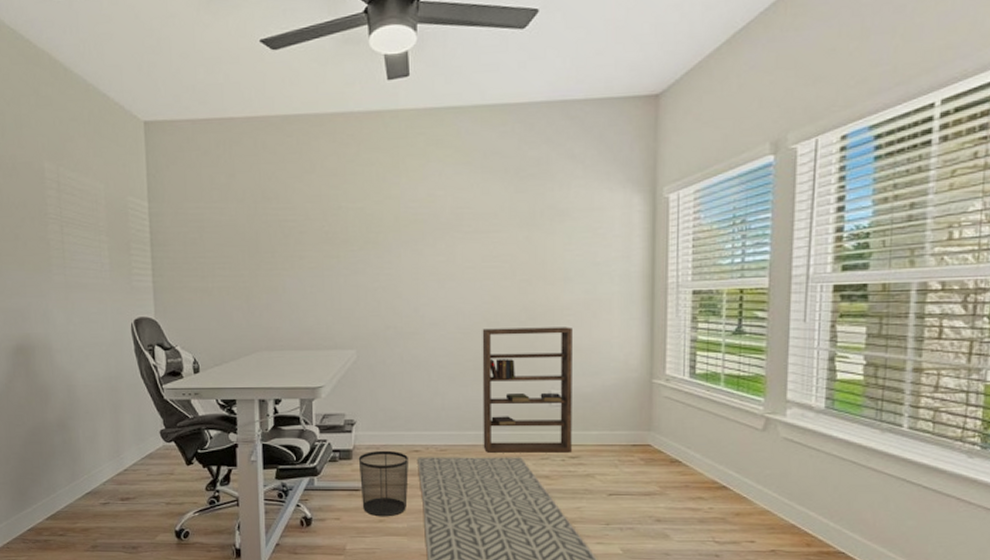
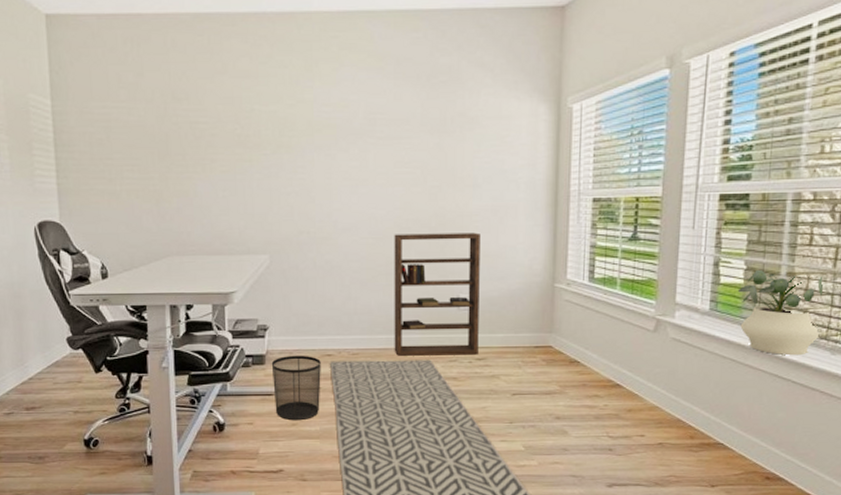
potted plant: none [856,366,958,459] -> present [737,270,825,356]

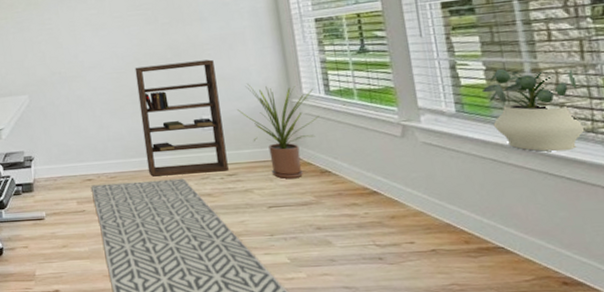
waste bin: present [271,355,321,421] -> none [39,181,87,243]
house plant: none [497,262,579,367] -> present [238,83,320,179]

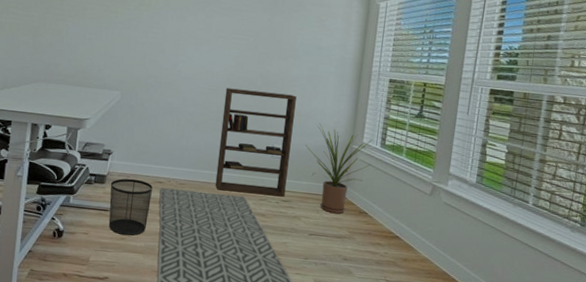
waste bin: none [39,181,87,243] -> present [108,178,153,236]
potted plant: present [481,68,587,152] -> none [499,155,570,230]

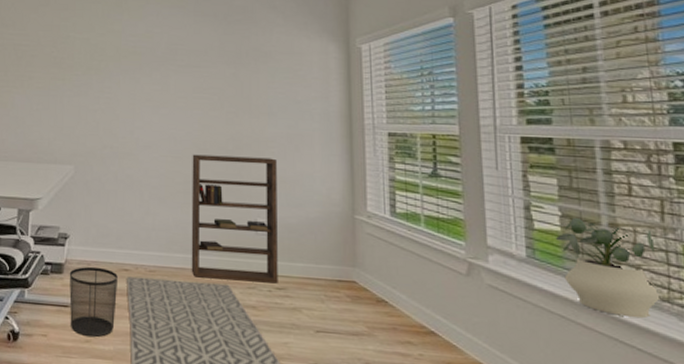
house plant: present [306,123,372,214] -> none [296,190,382,304]
potted plant: none [499,155,570,230] -> present [555,218,662,319]

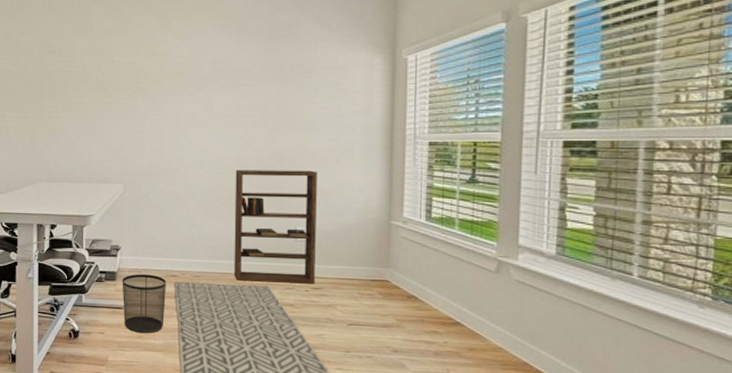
potted plant: present [555,218,662,319] -> none [586,217,687,307]

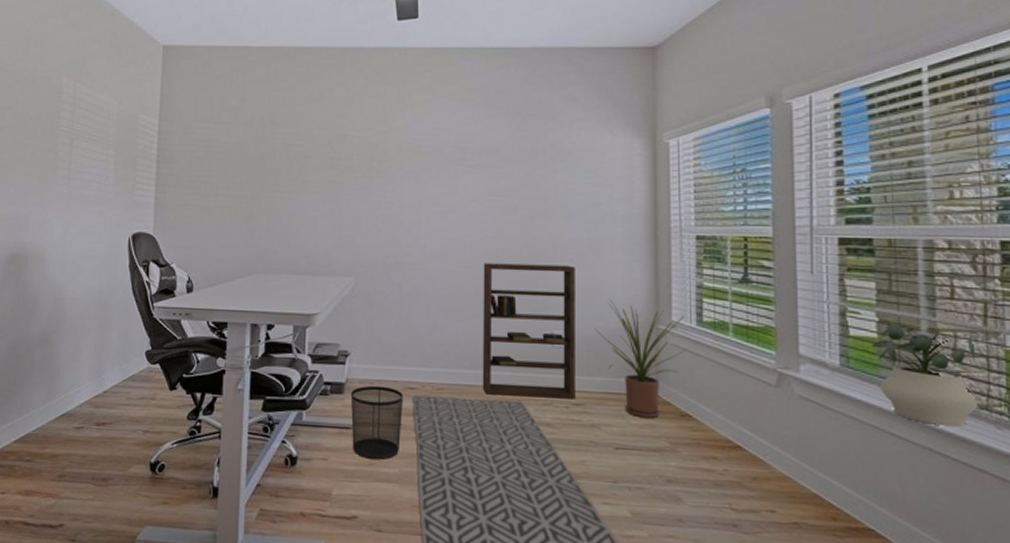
house plant: none [334,199,416,300] -> present [595,299,687,419]
potted plant: none [586,217,687,307] -> present [871,324,981,428]

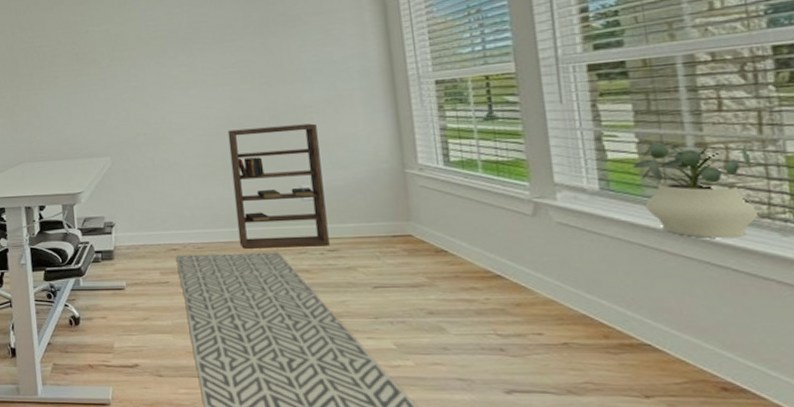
waste bin: present [350,385,403,460] -> none [119,250,170,315]
house plant: present [595,299,687,419] -> none [342,150,437,258]

